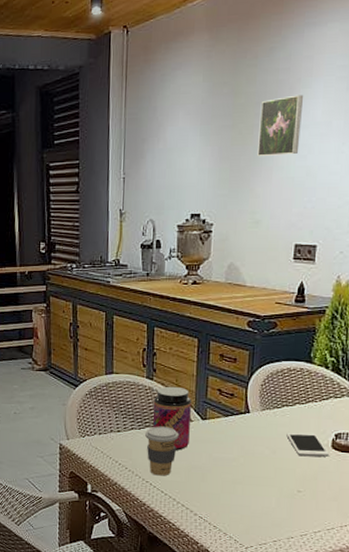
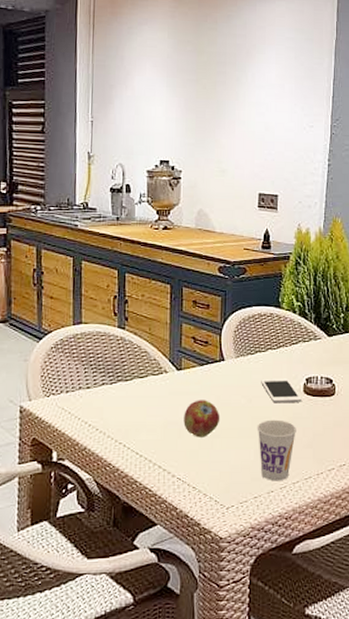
coffee cup: present [144,426,179,476] -> none [116,380,154,435]
jar: present [152,386,191,451] -> none [125,335,166,405]
fruit: none [207,448,243,483] -> present [183,400,220,438]
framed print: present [257,94,303,157] -> none [221,58,258,111]
cup: none [279,471,321,529] -> present [257,419,296,481]

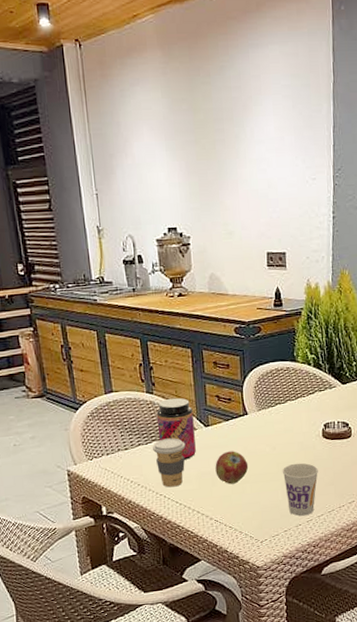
coffee cup: none [116,380,154,435] -> present [152,438,186,488]
jar: none [125,335,166,405] -> present [156,397,196,460]
cell phone: present [261,378,302,403] -> none [283,426,321,449]

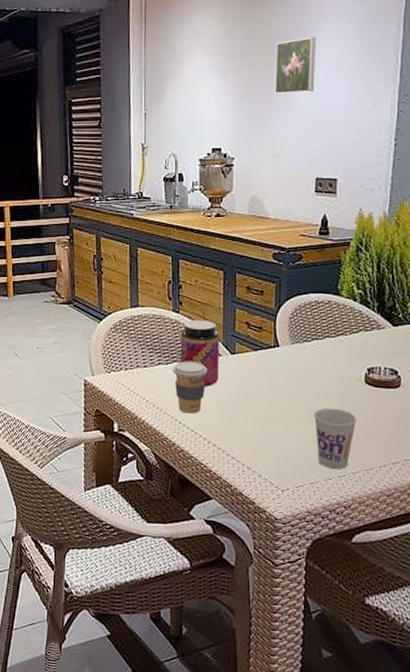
fruit: present [215,451,249,484] -> none [238,383,275,421]
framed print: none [219,111,259,171] -> present [275,37,316,95]

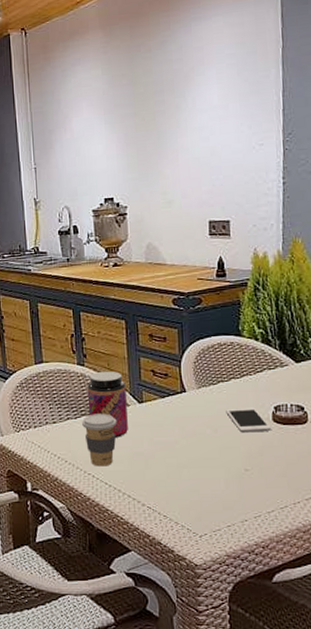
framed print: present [275,37,316,95] -> none [159,81,201,141]
cup: present [313,408,356,470] -> none [225,449,268,511]
cell phone: none [318,367,362,392] -> present [226,407,271,433]

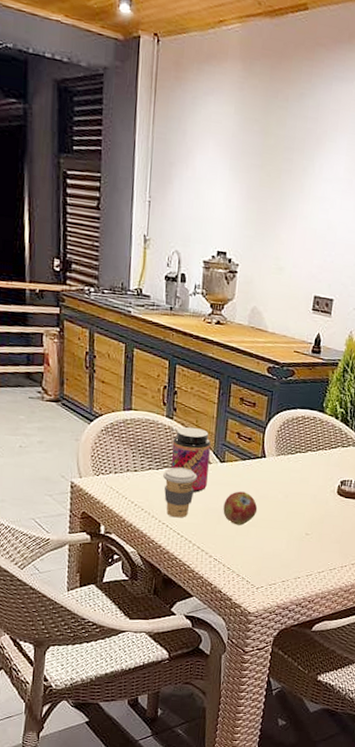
fruit: none [149,431,186,468] -> present [223,491,258,526]
cell phone: present [226,407,271,433] -> none [298,478,335,502]

